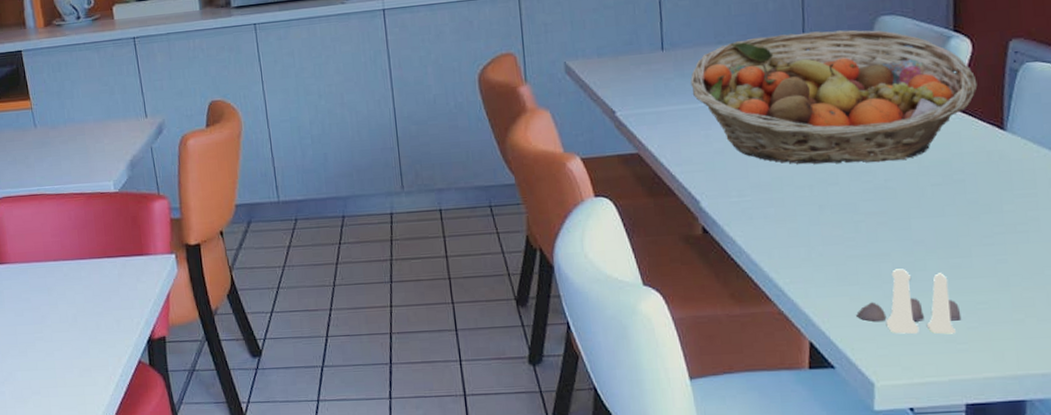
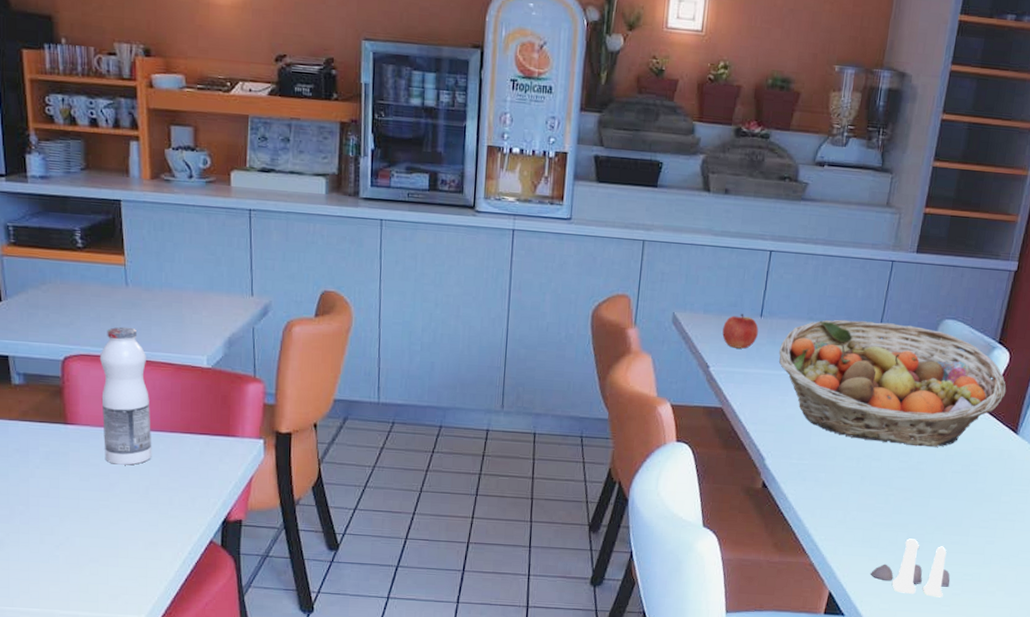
juice bottle: none [19,165,76,297] -> present [99,326,152,465]
apple: none [622,51,663,88] -> present [722,314,758,349]

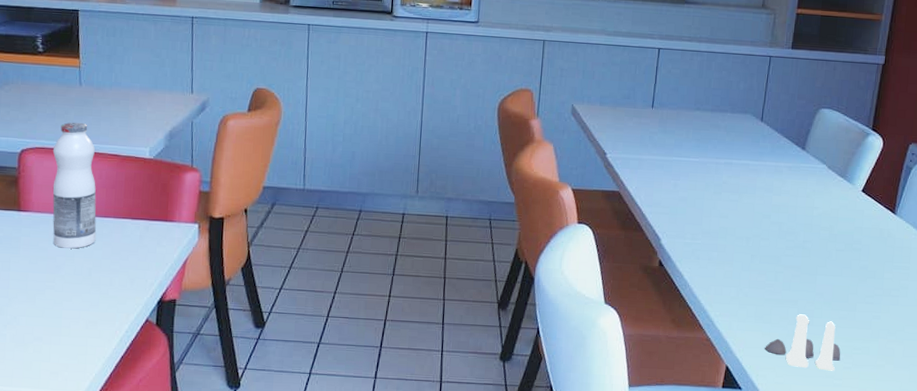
apple: present [722,314,758,349] -> none [617,105,650,137]
fruit basket: present [779,319,1007,447] -> none [670,109,882,227]

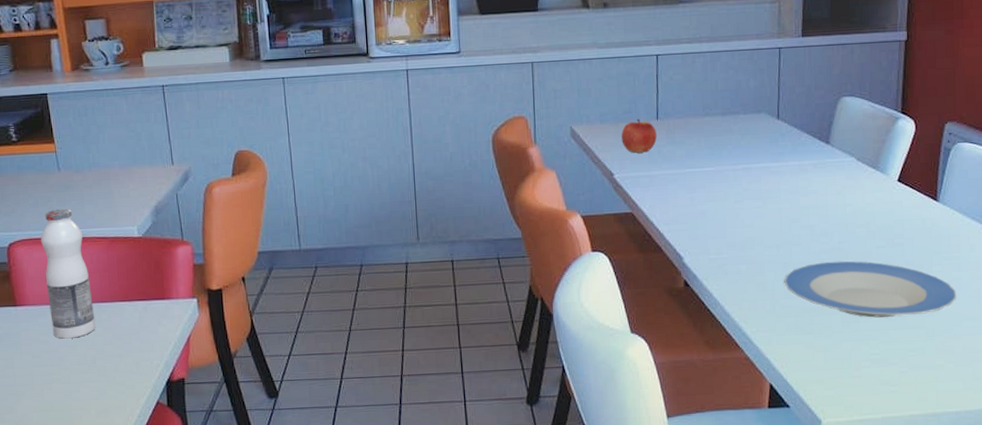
apple: none [617,105,650,137] -> present [621,119,657,153]
plate: none [749,258,903,316] -> present [784,260,957,318]
salt and pepper shaker set: present [765,314,841,371] -> none [810,320,895,378]

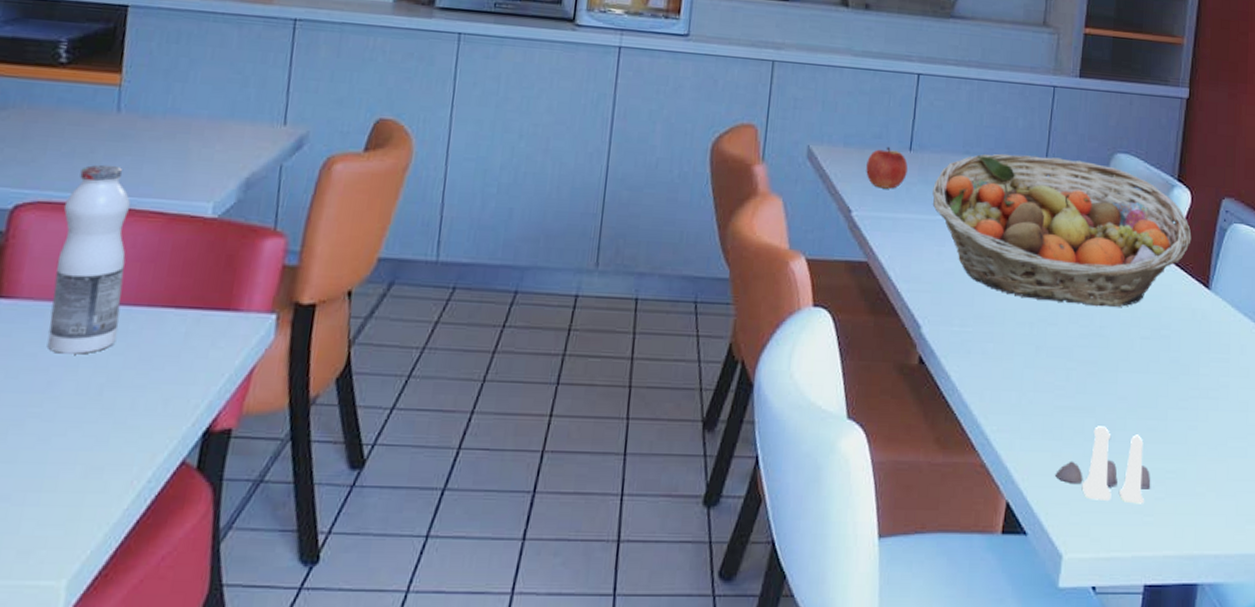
fruit basket: none [680,108,918,227] -> present [932,153,1192,307]
plate: present [784,260,957,318] -> none [1034,349,1224,428]
salt and pepper shaker set: none [810,320,895,378] -> present [1055,426,1151,504]

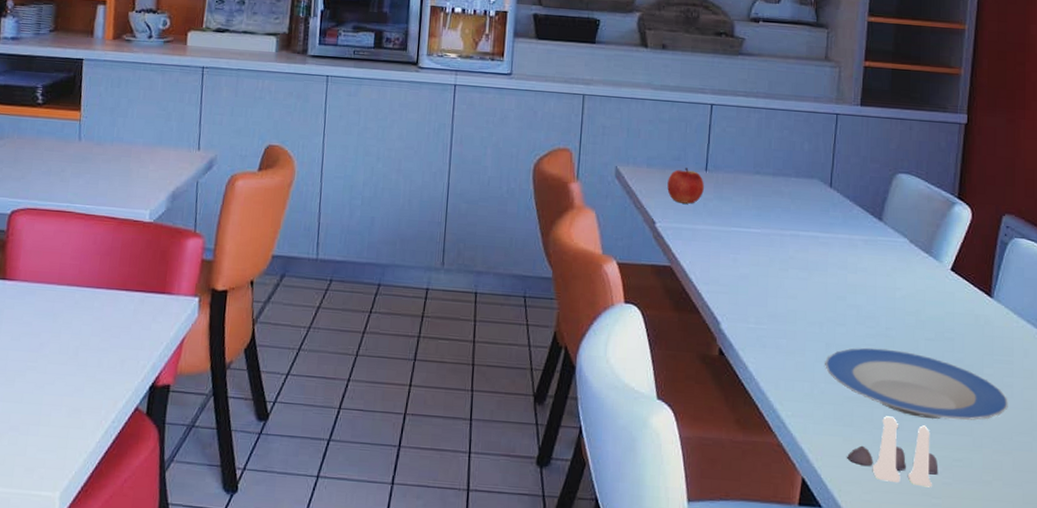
juice bottle: present [47,164,131,354] -> none [38,180,91,324]
fruit basket: present [932,153,1192,307] -> none [727,173,973,311]
plate: none [1034,349,1224,428] -> present [825,347,1008,420]

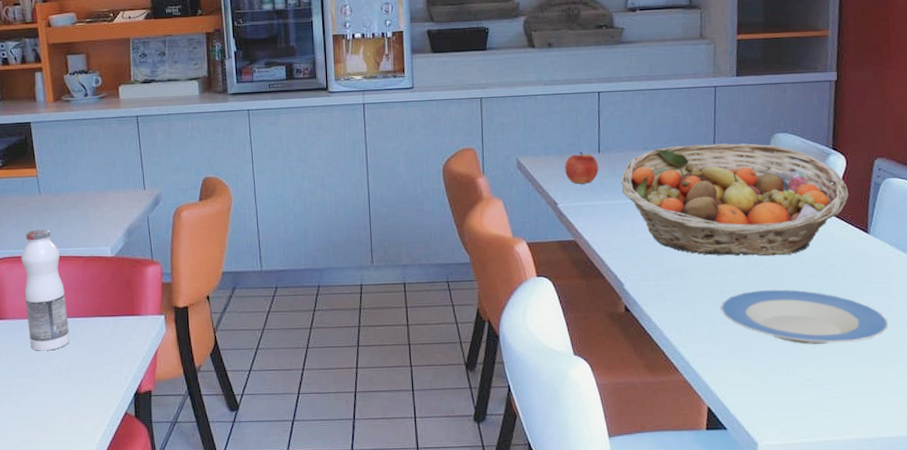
juice bottle: none [38,180,91,324] -> present [21,229,70,351]
fruit basket: none [727,173,973,311] -> present [621,143,849,256]
salt and pepper shaker set: present [847,416,939,488] -> none [746,346,829,403]

